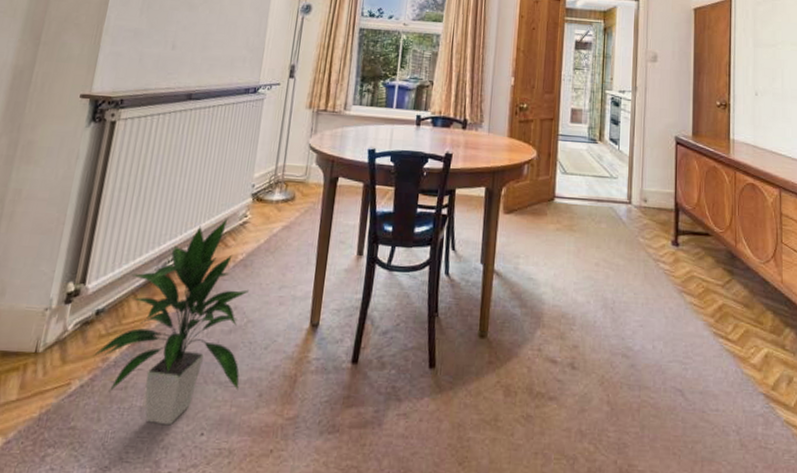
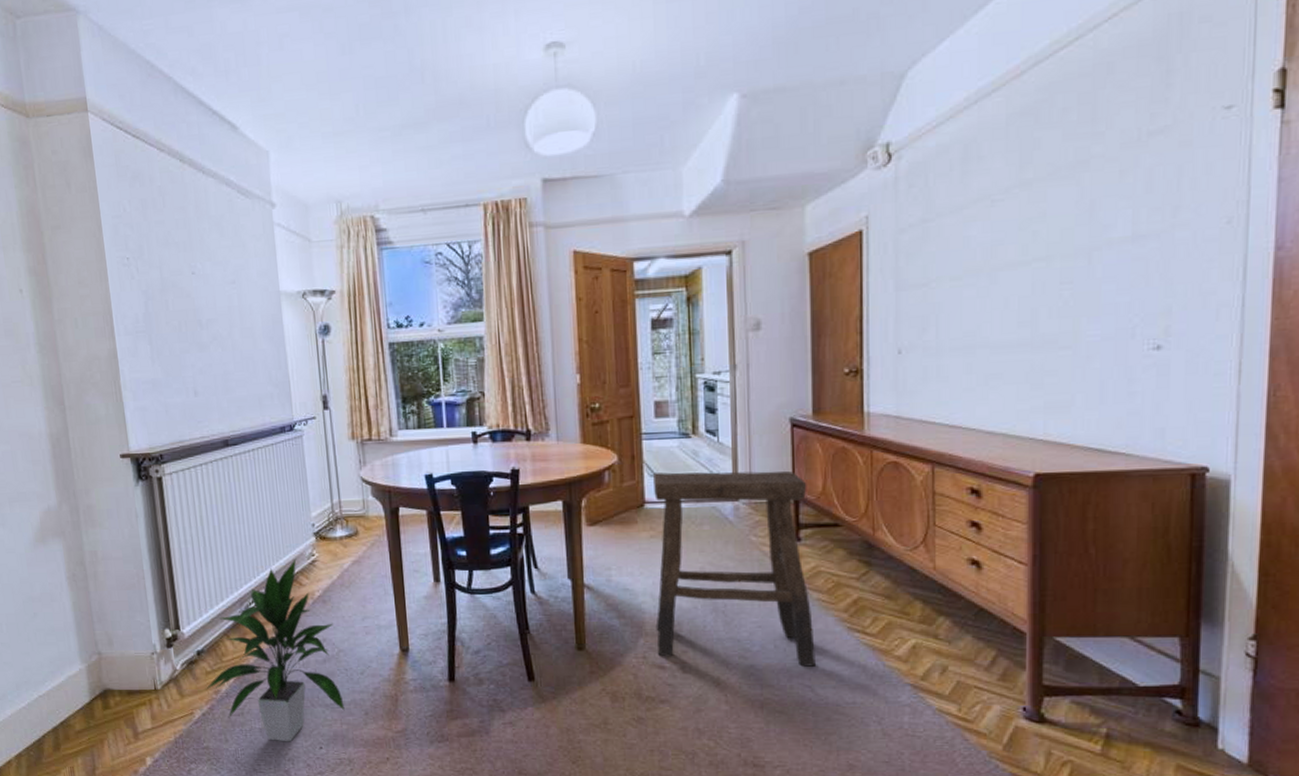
stool: none [552,171,687,370] -> present [653,470,815,667]

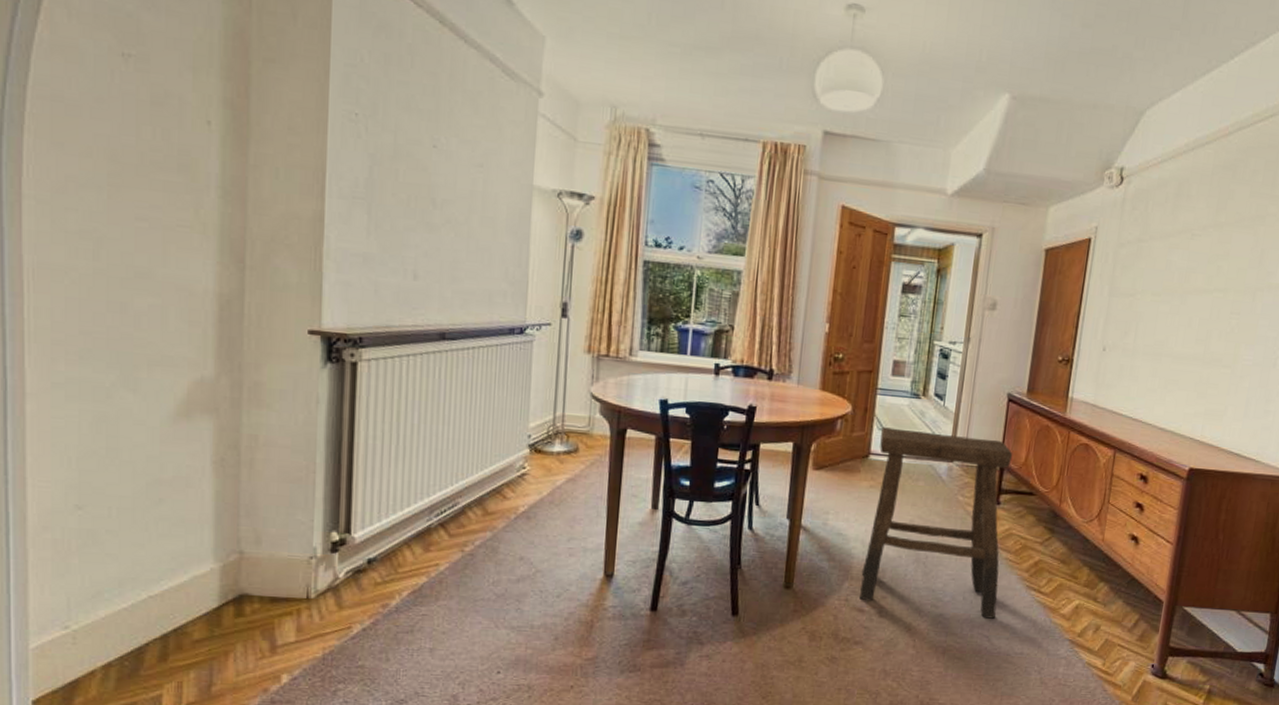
indoor plant: present [206,558,345,742] -> none [372,469,534,665]

